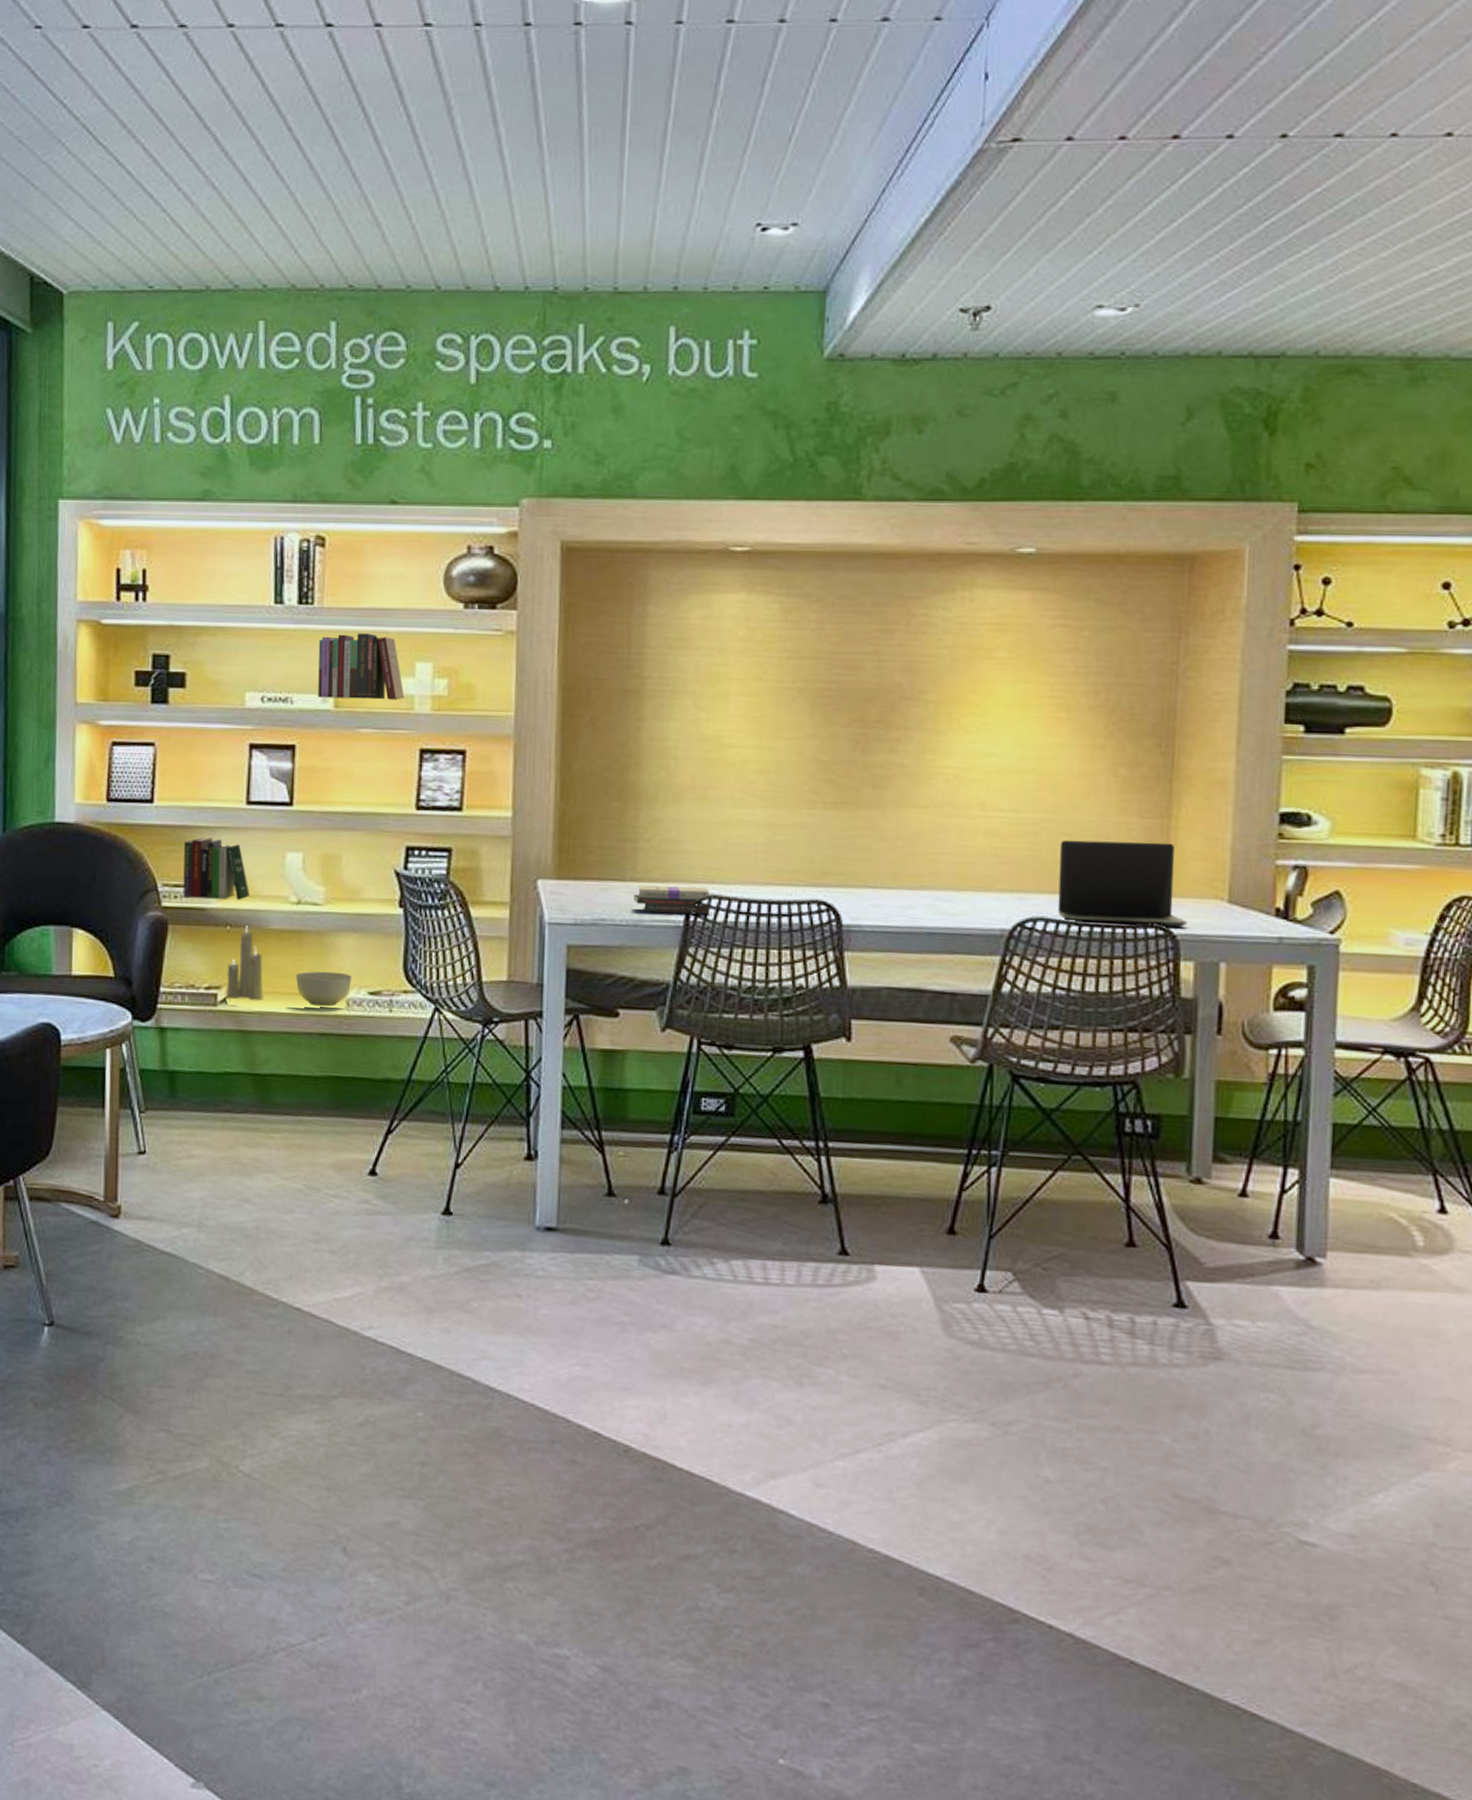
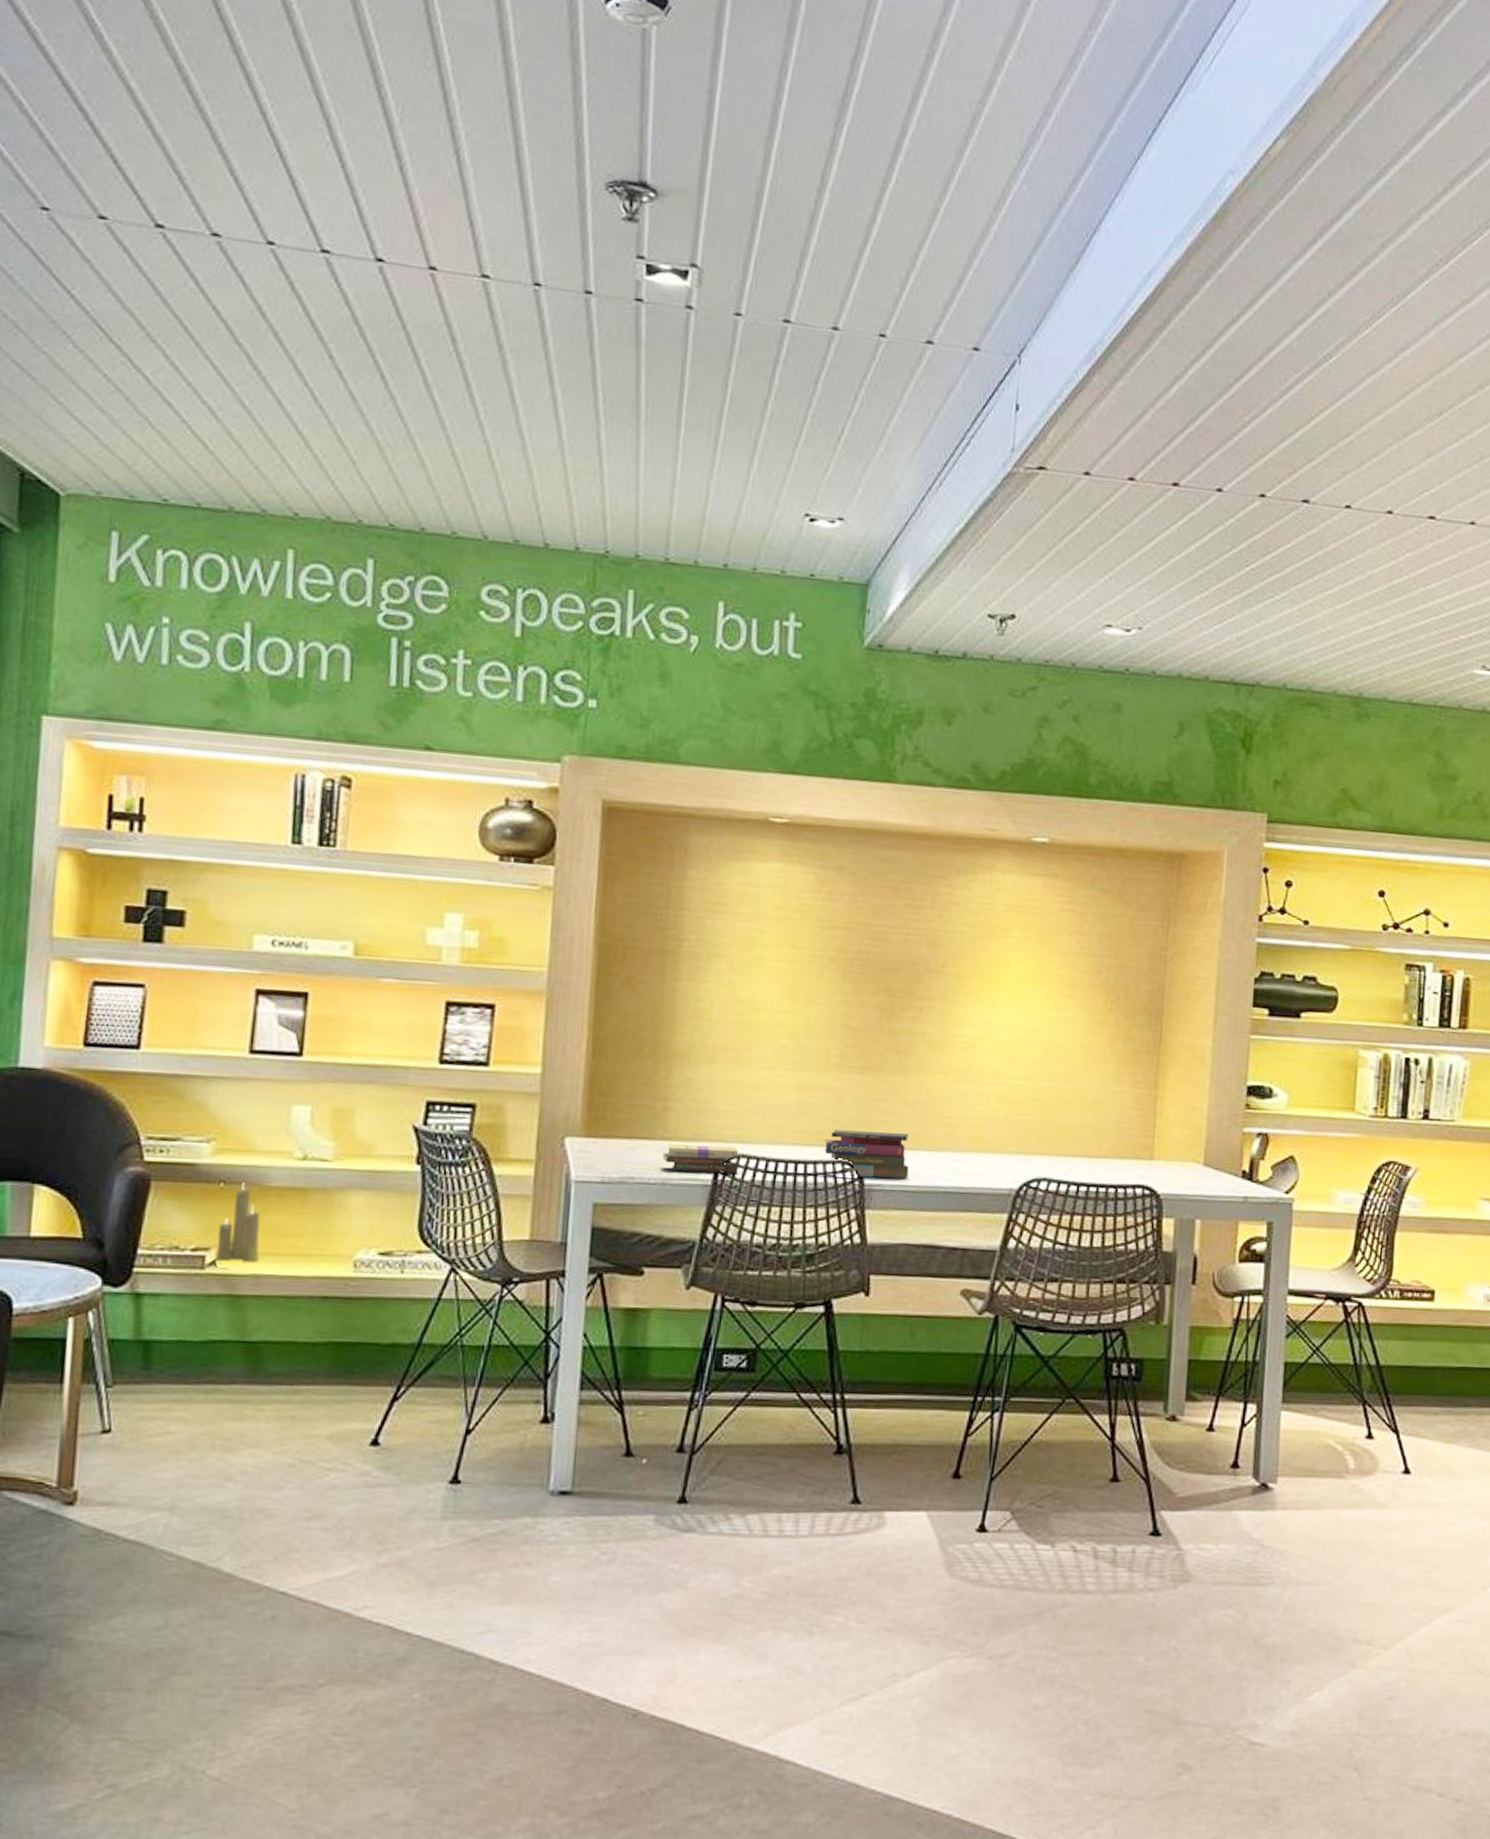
books: present [183,837,250,901] -> none [170,1087,249,1156]
bowl: present [295,971,352,1007] -> none [297,1230,361,1269]
books: present [318,633,405,700] -> none [336,879,432,951]
books: none [798,868,890,919] -> present [824,1130,909,1179]
laptop computer: present [1057,840,1187,928] -> none [1059,1106,1169,1188]

